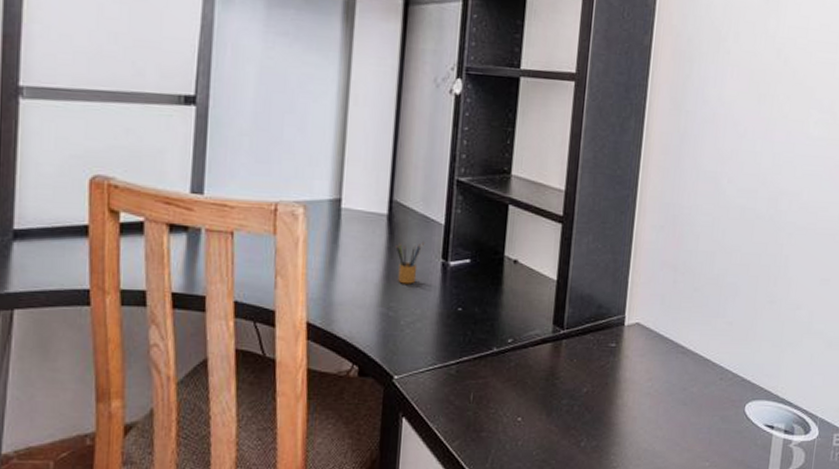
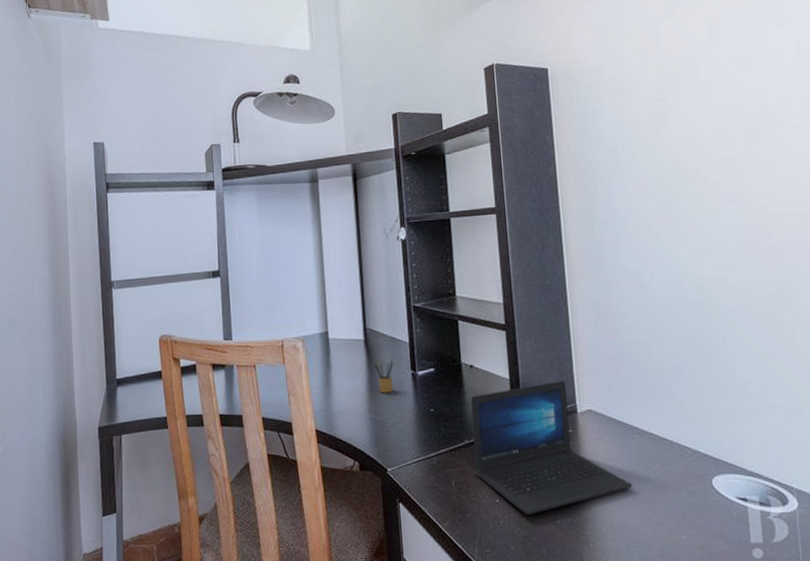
laptop: none [499,288,667,436] -> present [470,380,632,515]

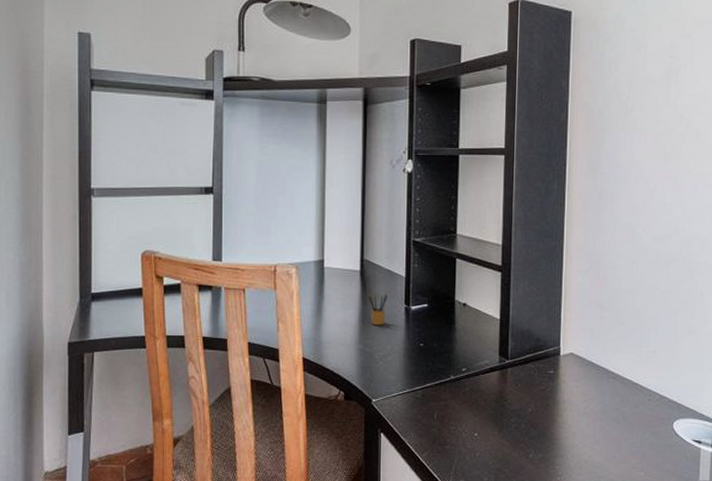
laptop: present [470,380,632,515] -> none [457,324,602,449]

